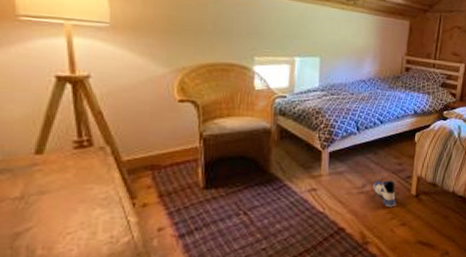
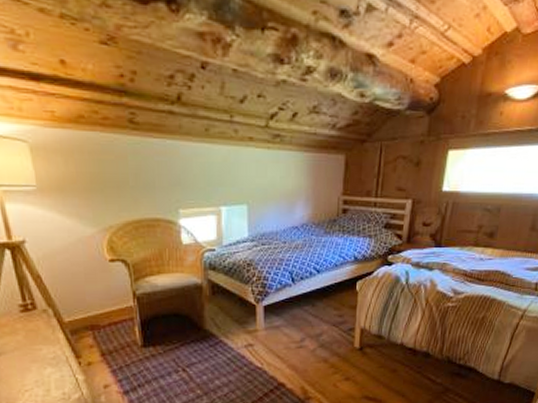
sneaker: present [373,180,397,207] -> none [312,333,339,362]

